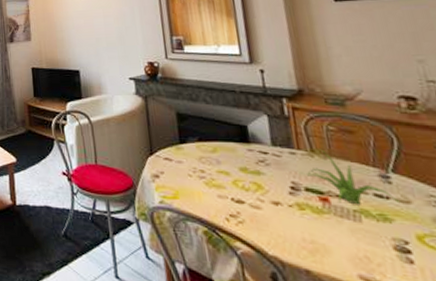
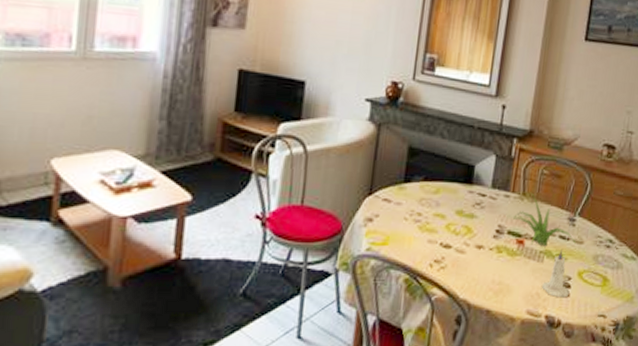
candle: none [369,209,413,264] -> present [542,250,570,297]

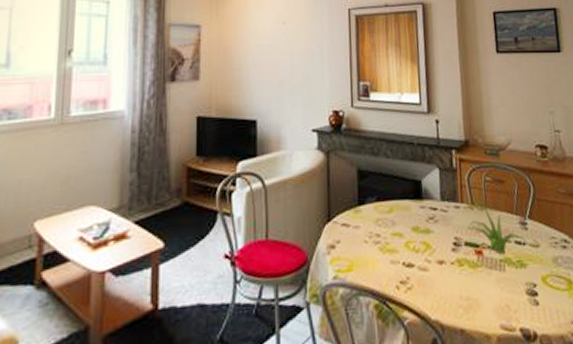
candle: present [542,250,570,297] -> none [509,256,538,307]

